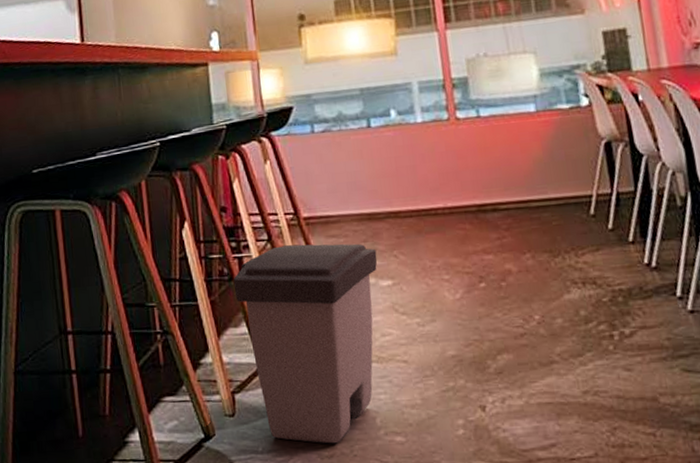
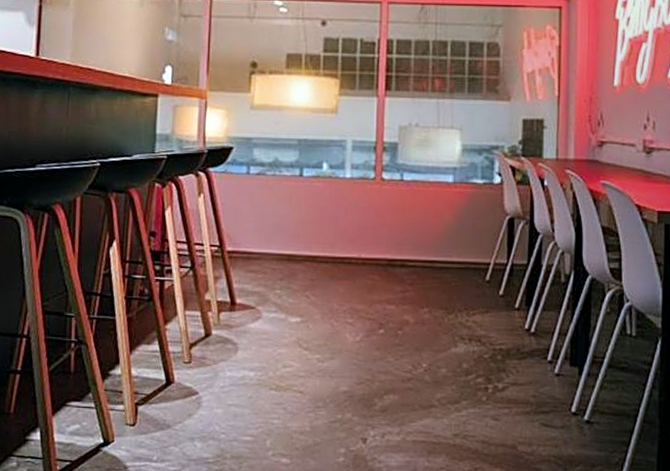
trash can: present [233,243,377,444] -> none [152,274,290,460]

